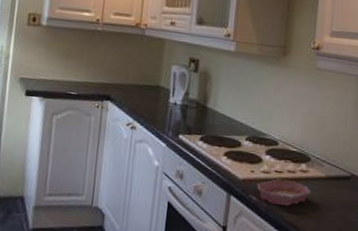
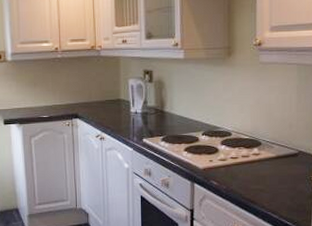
bowl: present [256,179,311,206] -> none [216,164,264,185]

